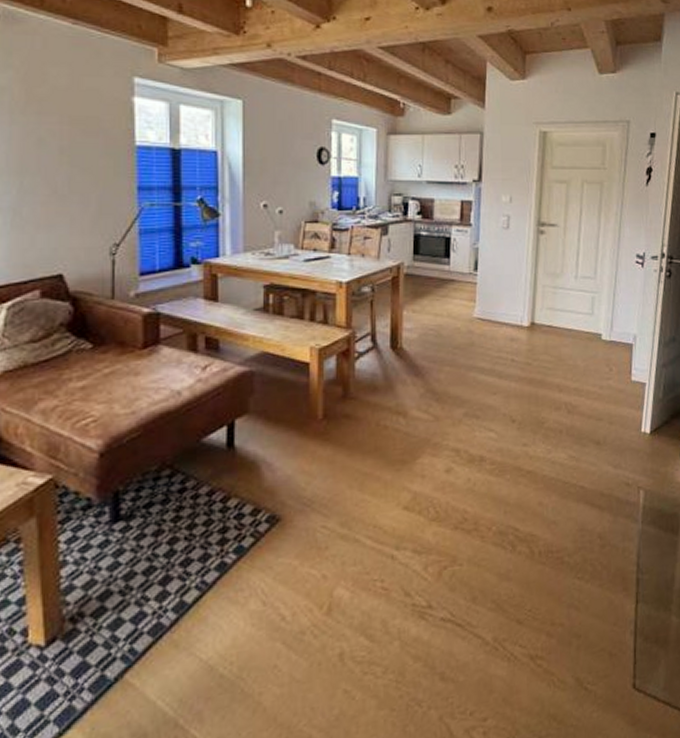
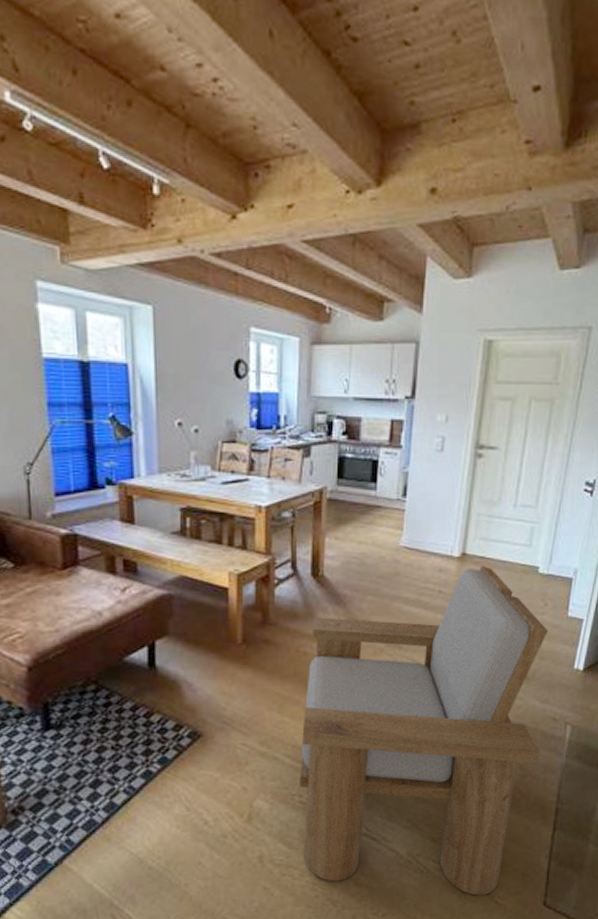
armchair: none [381,334,617,683] -> present [299,565,548,896]

